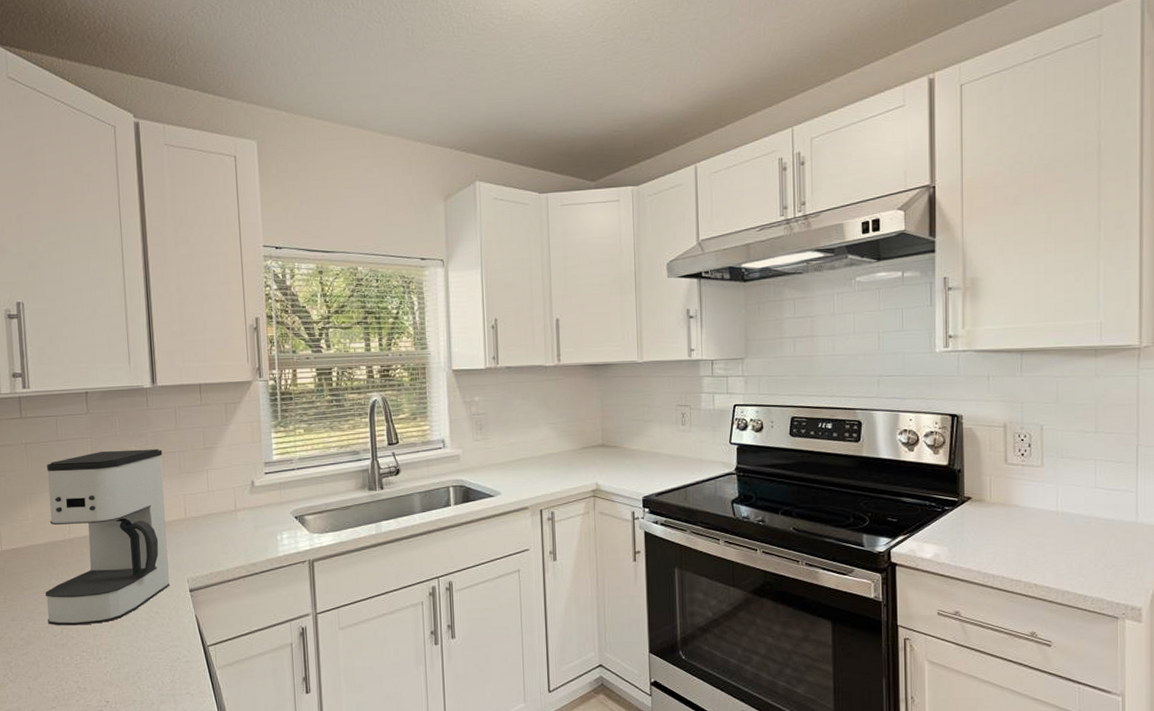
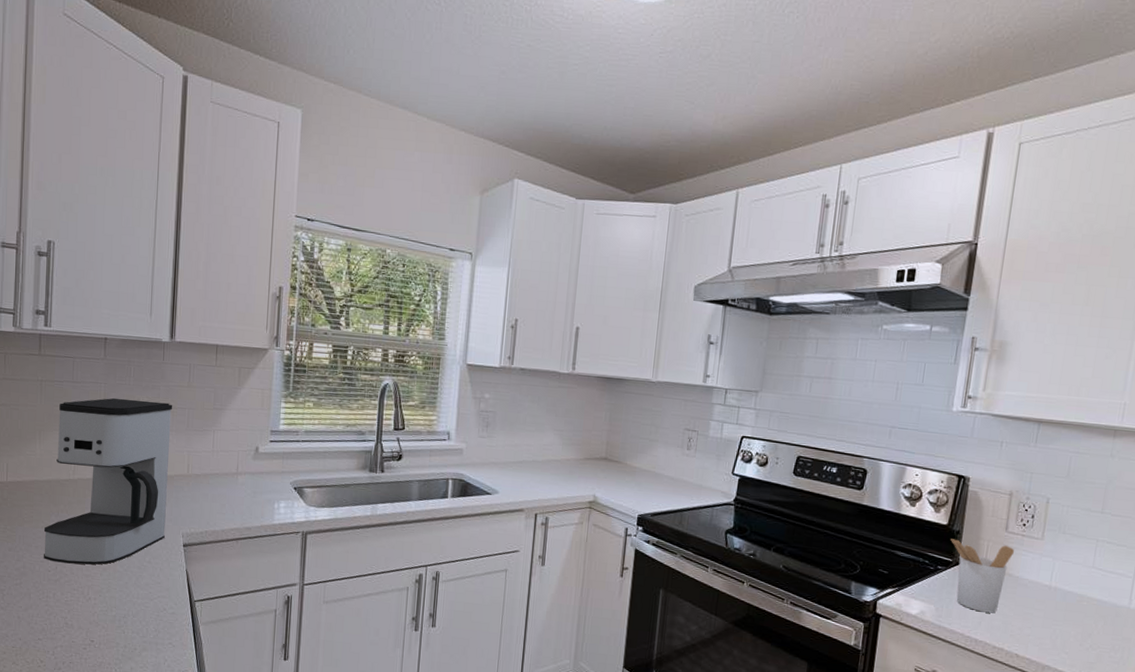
utensil holder: none [953,477,1018,547] -> present [951,538,1015,613]

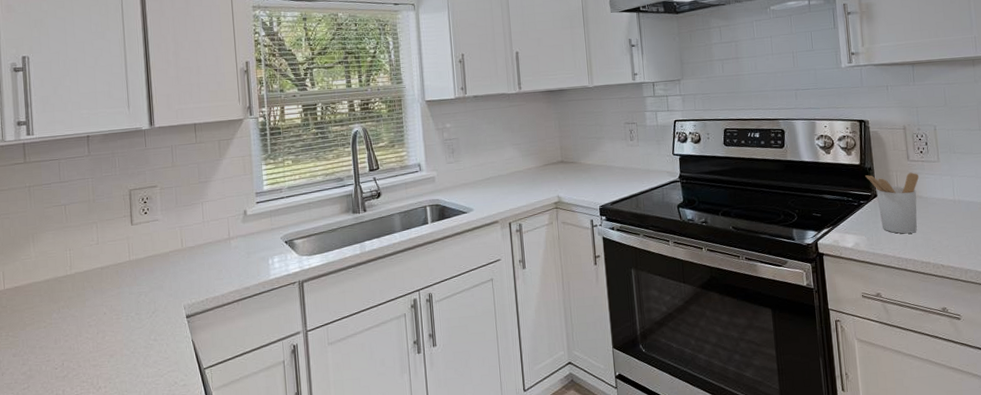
coffee maker: present [43,397,173,565] -> none [46,185,167,359]

